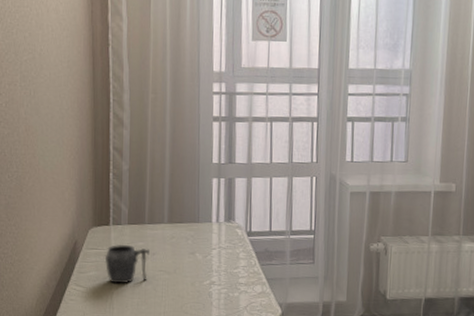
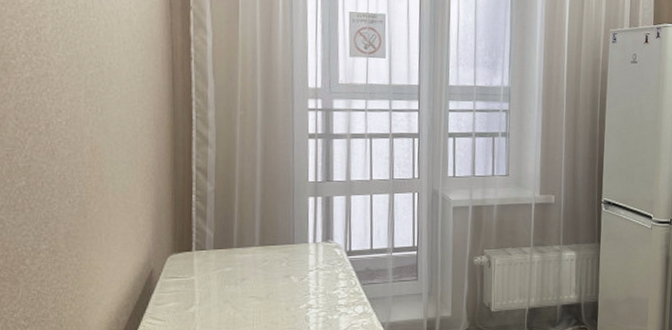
mug: present [104,245,151,284] -> none [186,272,240,314]

